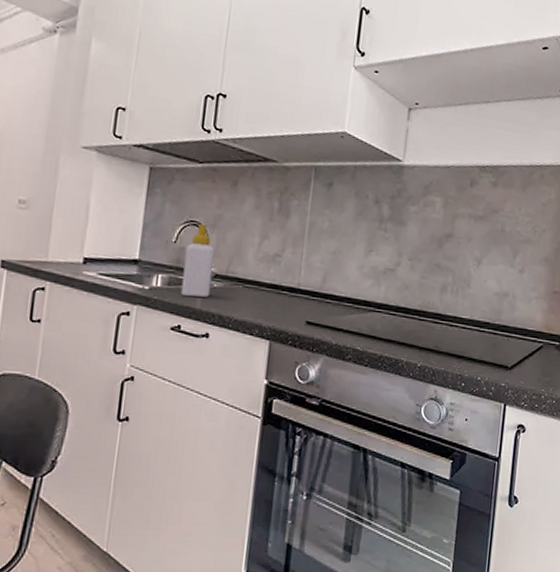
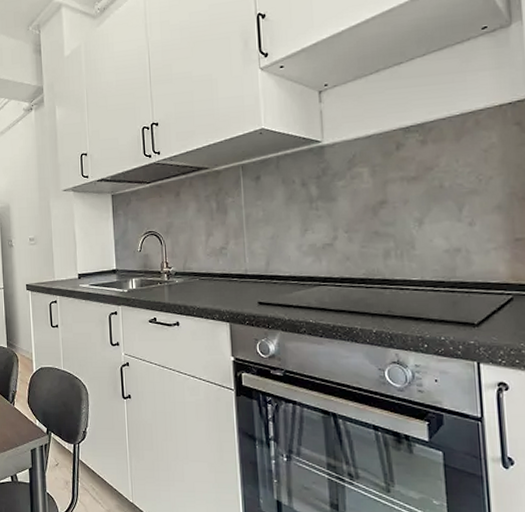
soap bottle: present [180,224,215,298] -> none [149,233,174,294]

